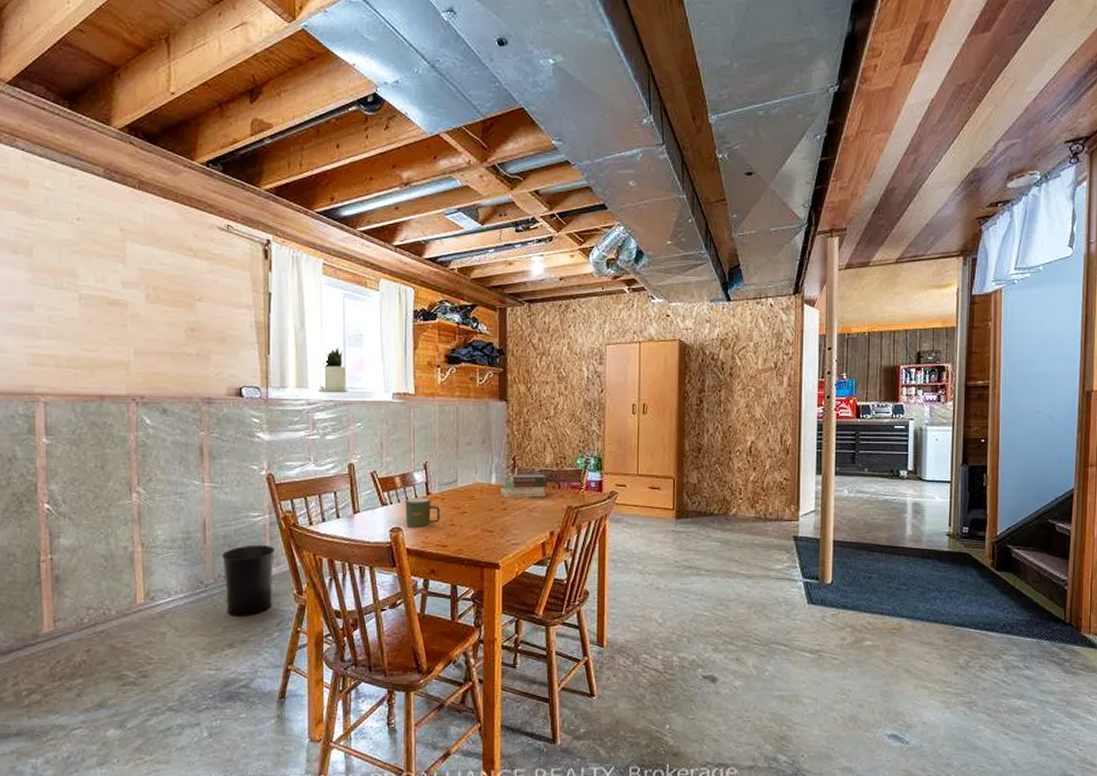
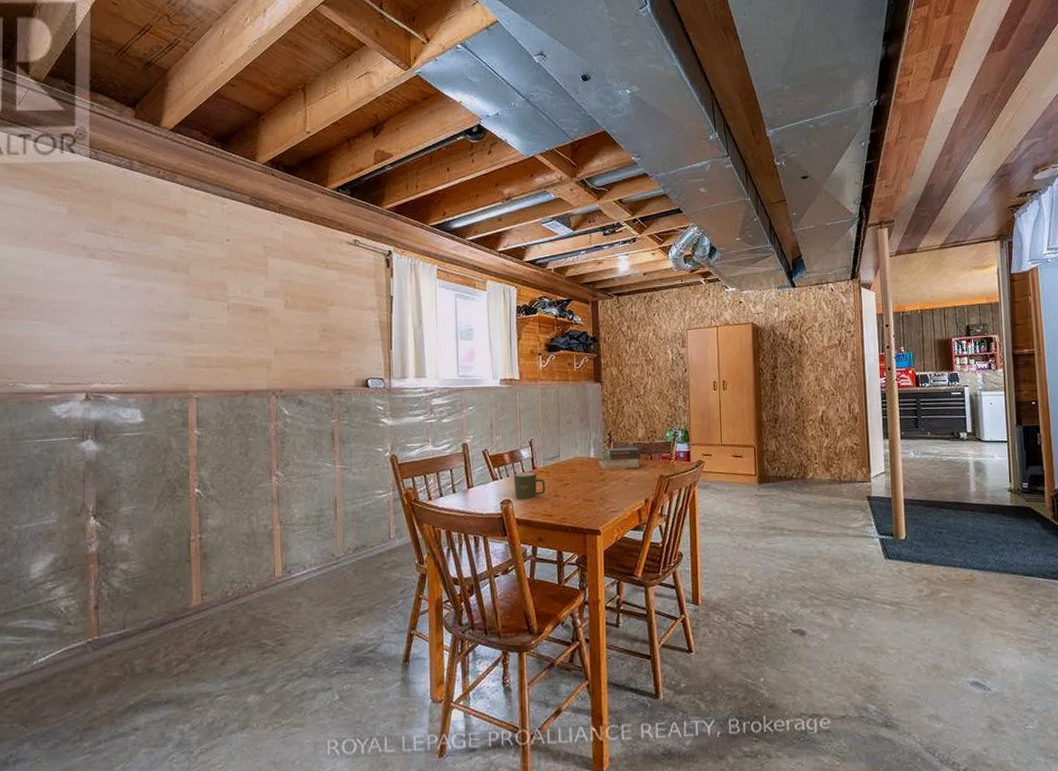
waste bin: present [222,544,275,616] -> none [351,519,398,586]
planter: present [317,347,349,393] -> none [434,341,461,382]

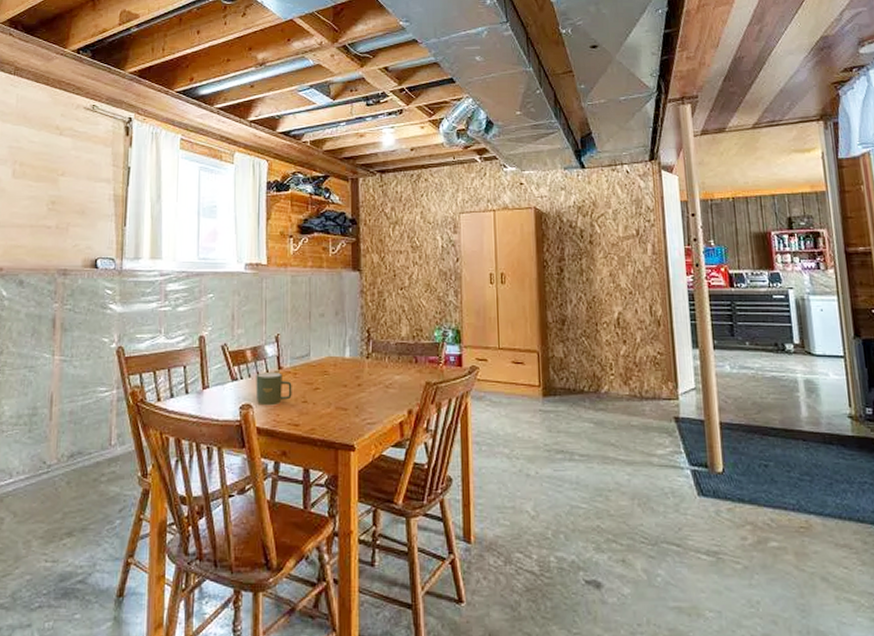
books: present [599,446,641,469] -> none [355,347,404,372]

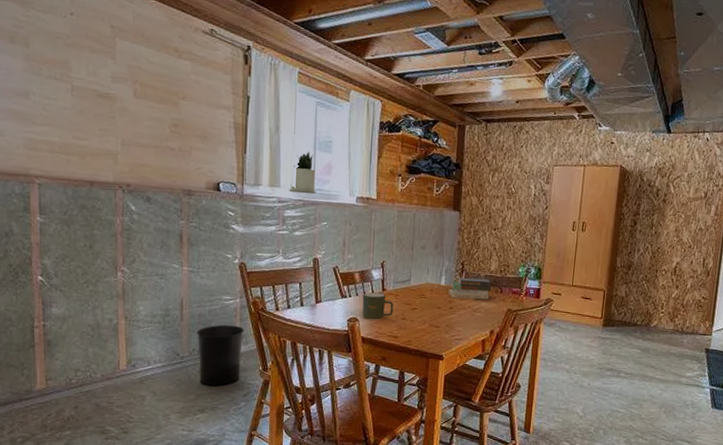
waste bin: none [67,422,121,501] -> present [197,324,244,387]
planter: none [170,218,202,264] -> present [288,151,317,194]
books: none [355,347,404,372] -> present [449,277,491,300]

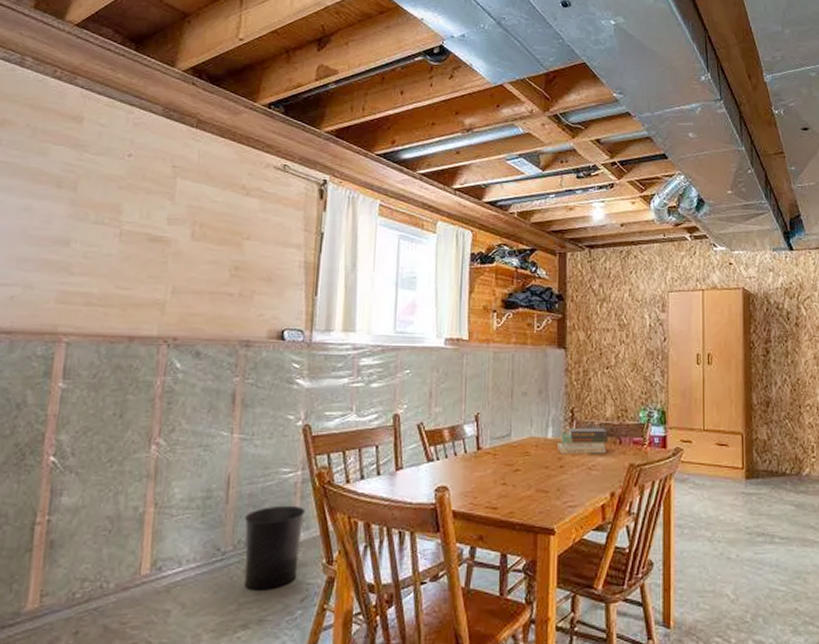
planter: present [288,151,317,194] -> none [365,289,399,338]
mug: present [362,292,394,321] -> none [452,453,491,490]

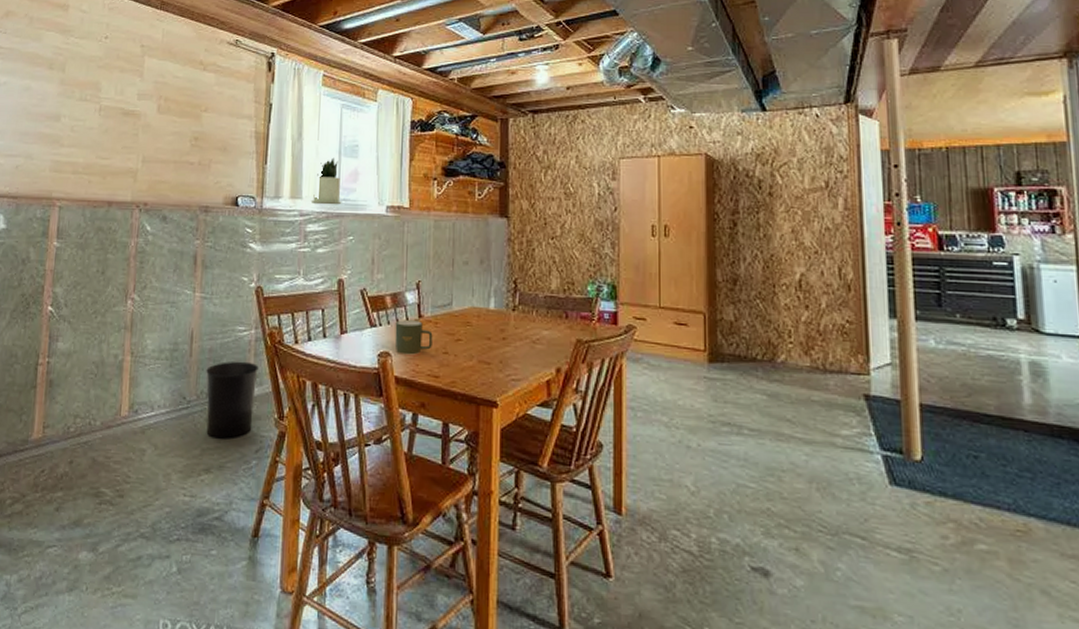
planter: none [365,289,399,338] -> present [310,157,342,205]
mug: none [452,453,491,490] -> present [394,320,433,357]
books: present [557,427,608,454] -> none [500,298,553,328]

